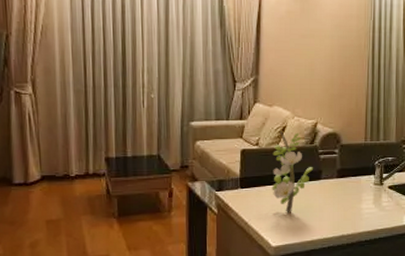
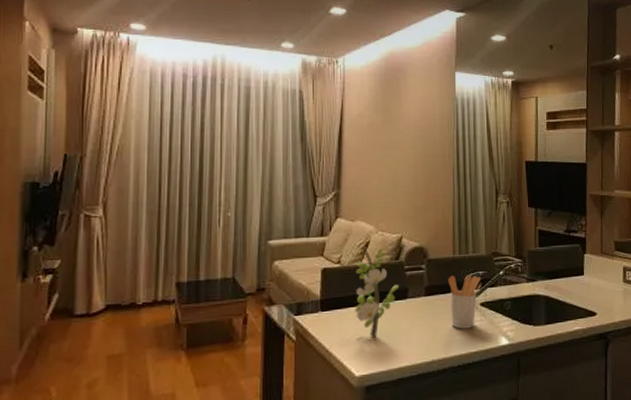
utensil holder: none [359,160,390,209] -> present [448,275,481,329]

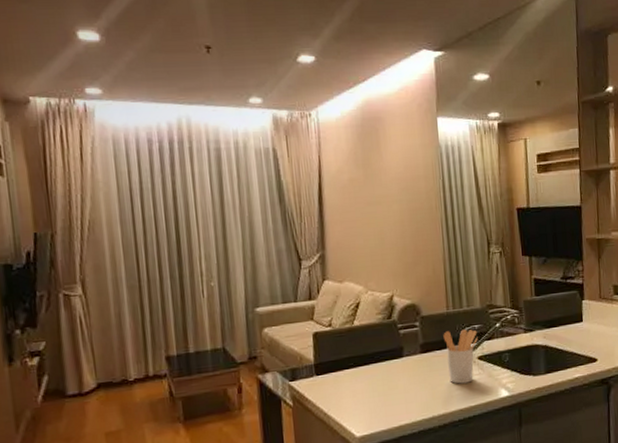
flower: present [355,247,400,337] -> none [348,308,395,397]

